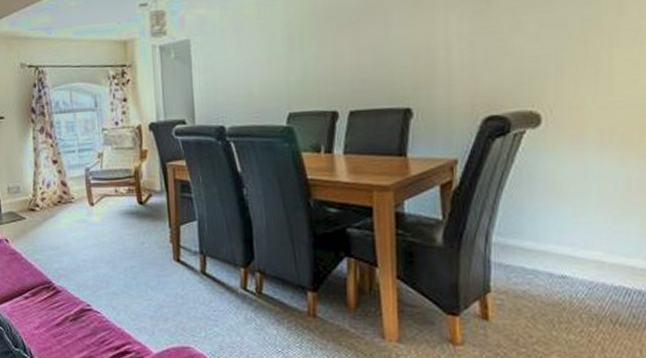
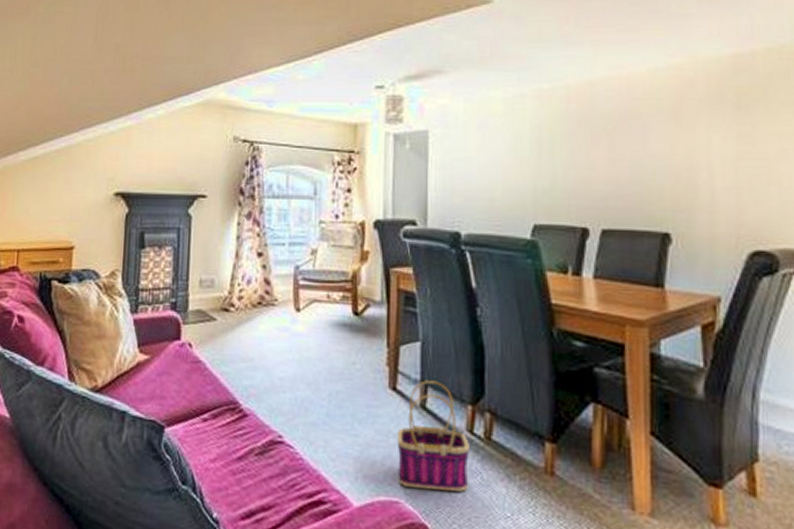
basket: none [183,251,245,337] -> present [397,380,469,492]

